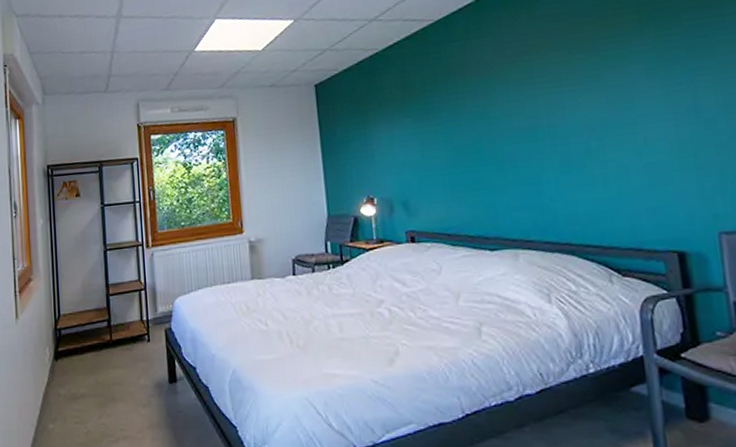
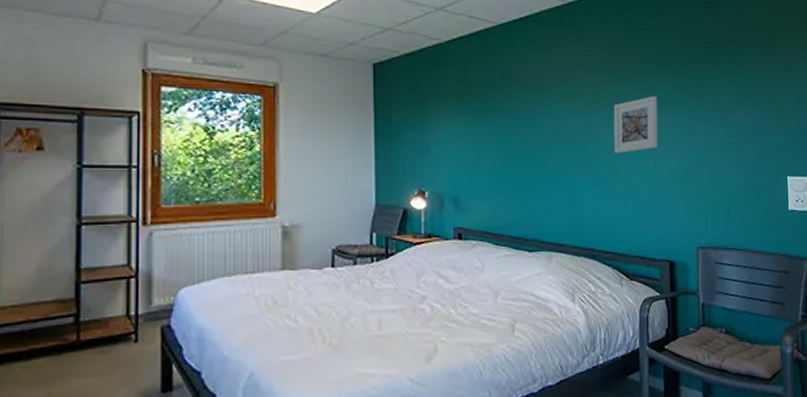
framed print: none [581,59,648,134] -> present [613,95,658,154]

